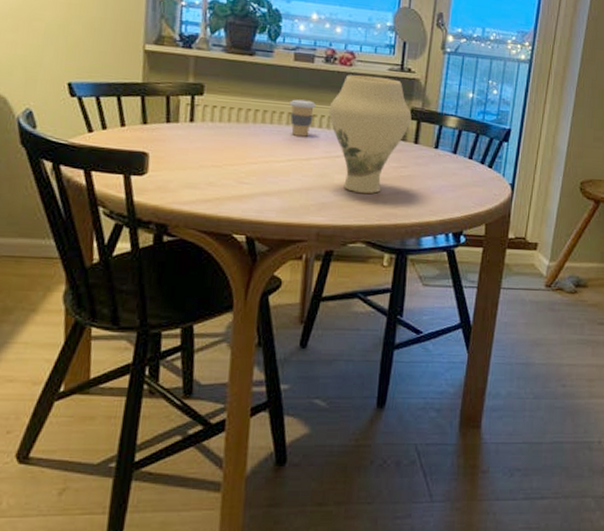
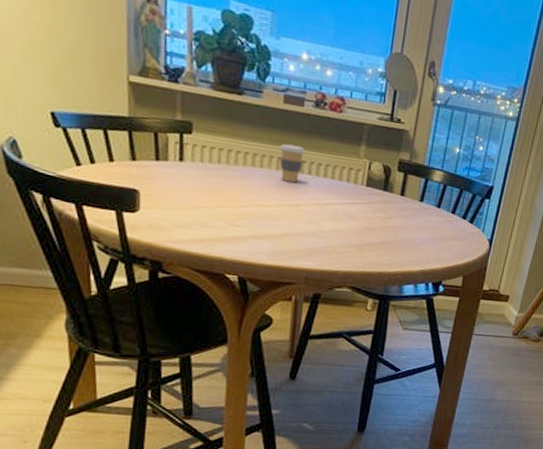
vase: present [328,75,412,194] -> none [318,121,399,242]

